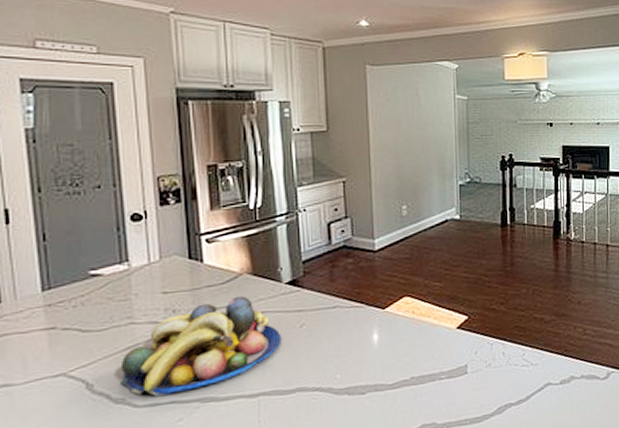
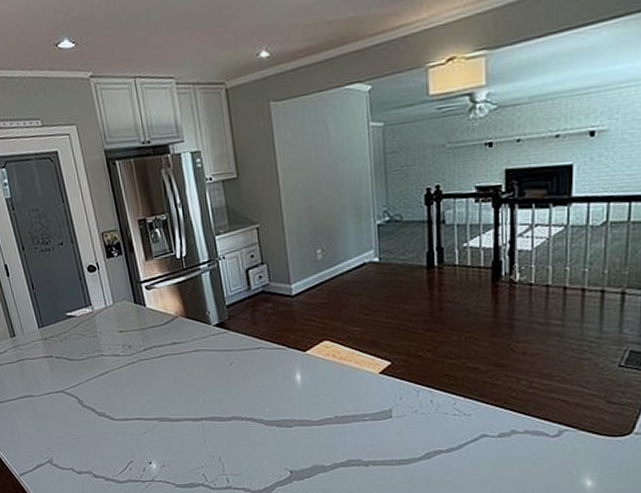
fruit bowl: present [120,295,282,396] -> none [98,335,216,413]

